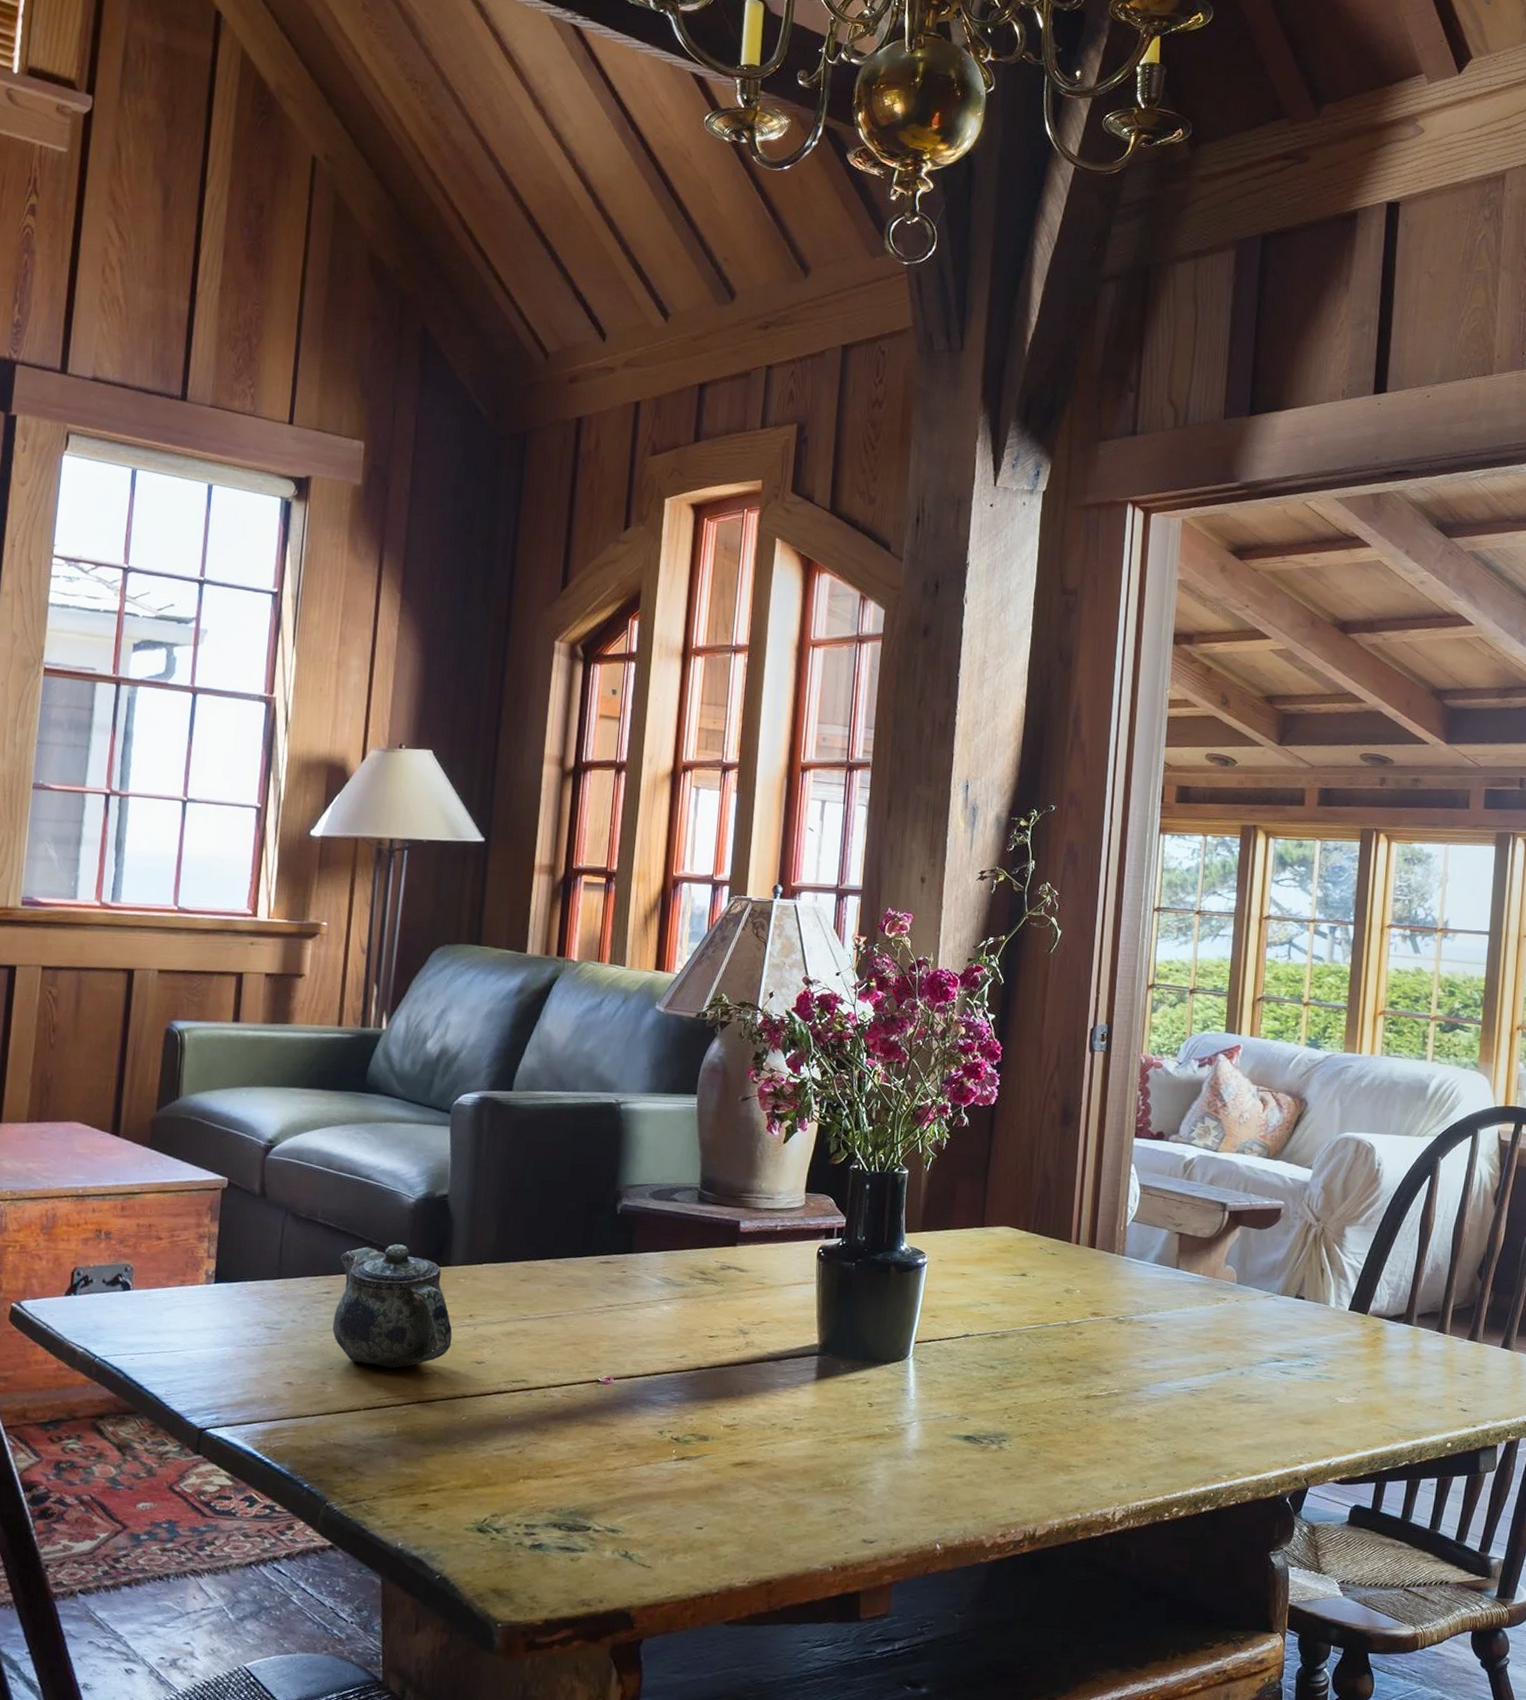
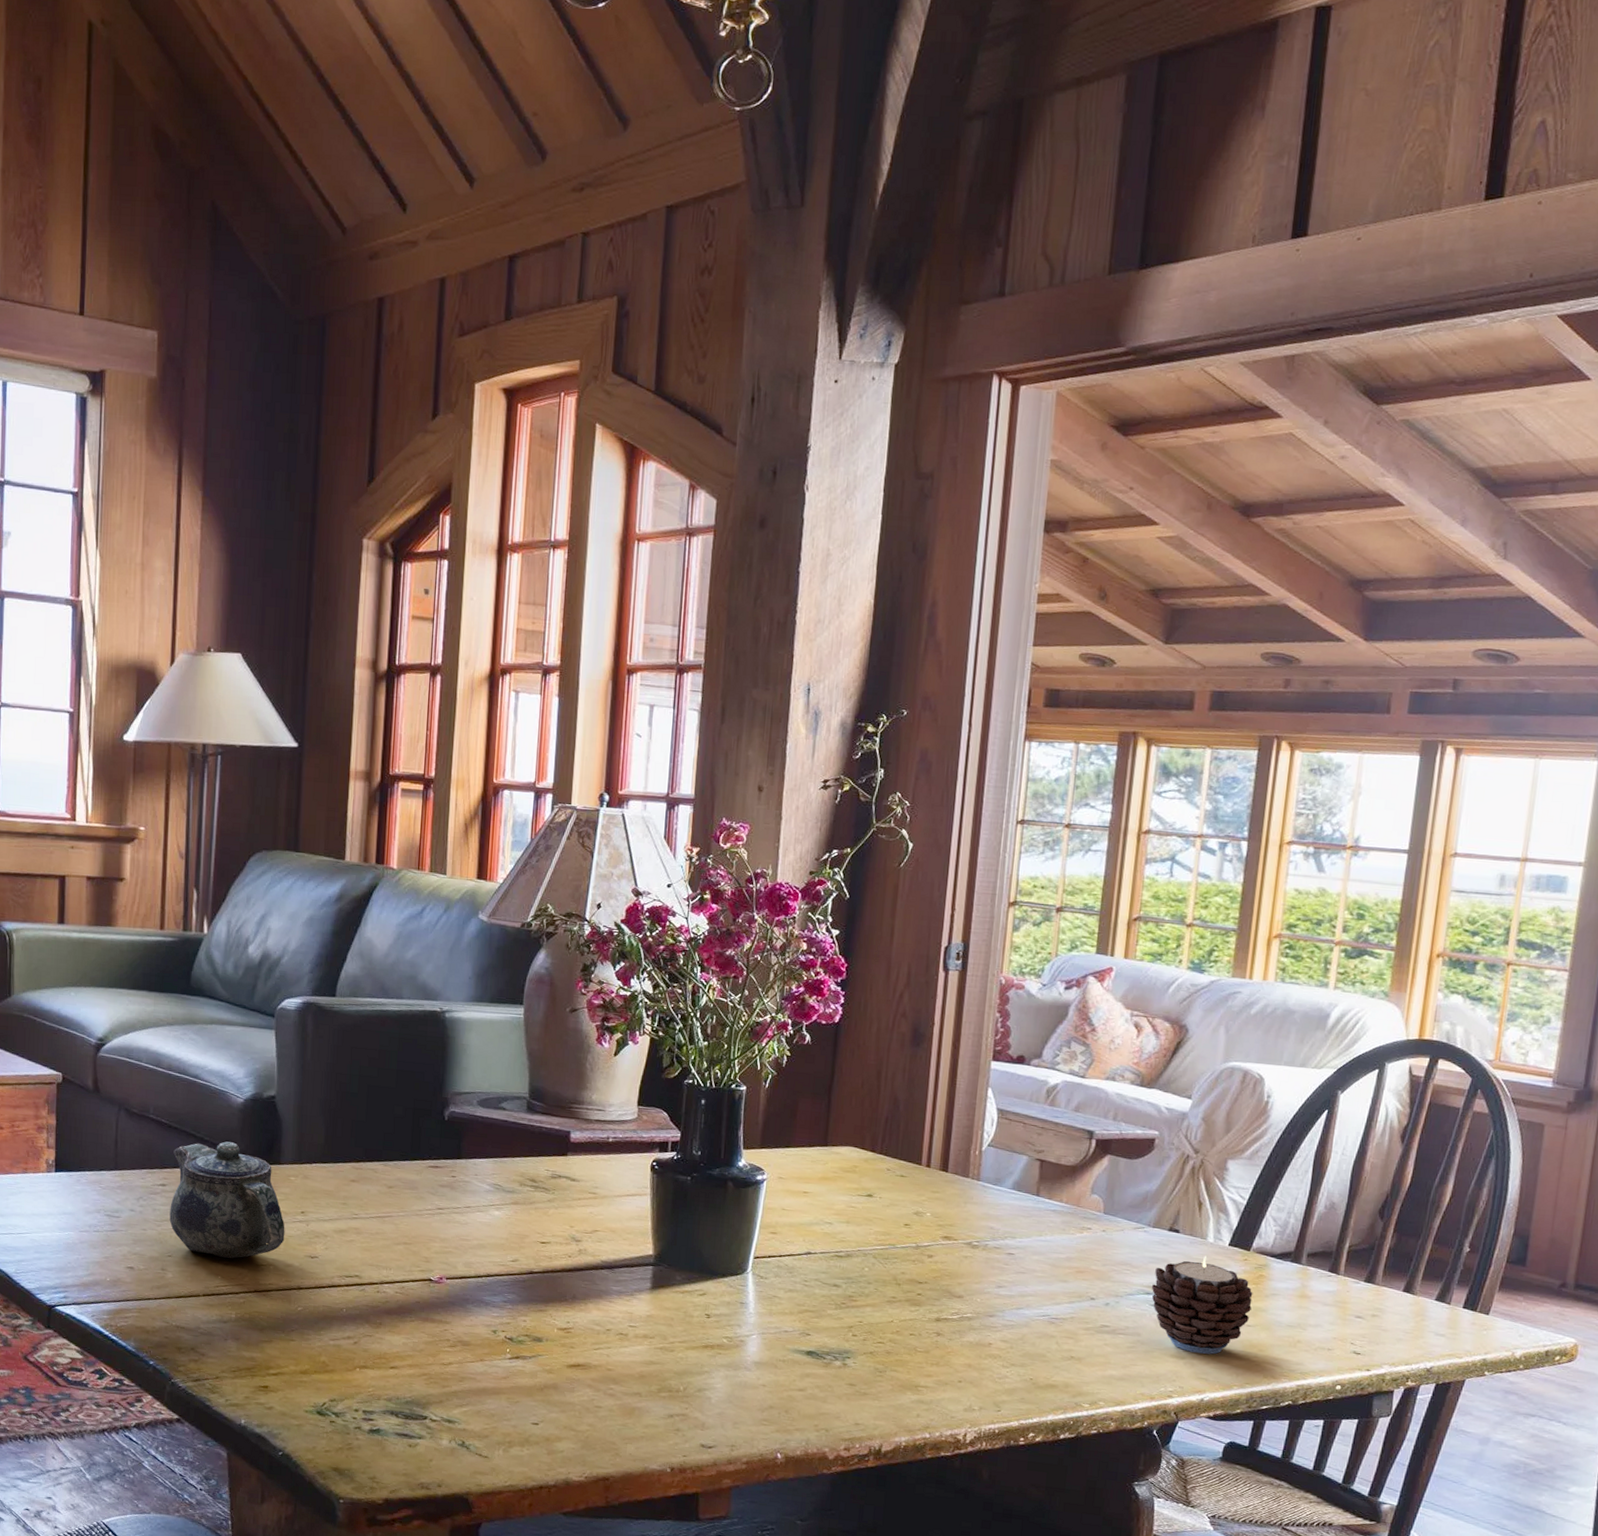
candle: none [1281,1320,1371,1419] -> present [1151,1255,1253,1355]

